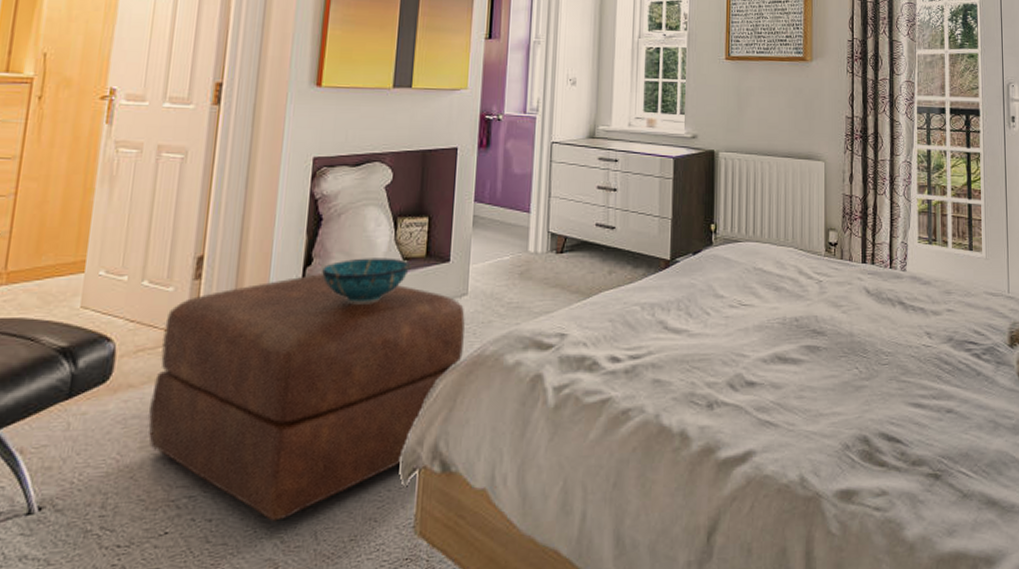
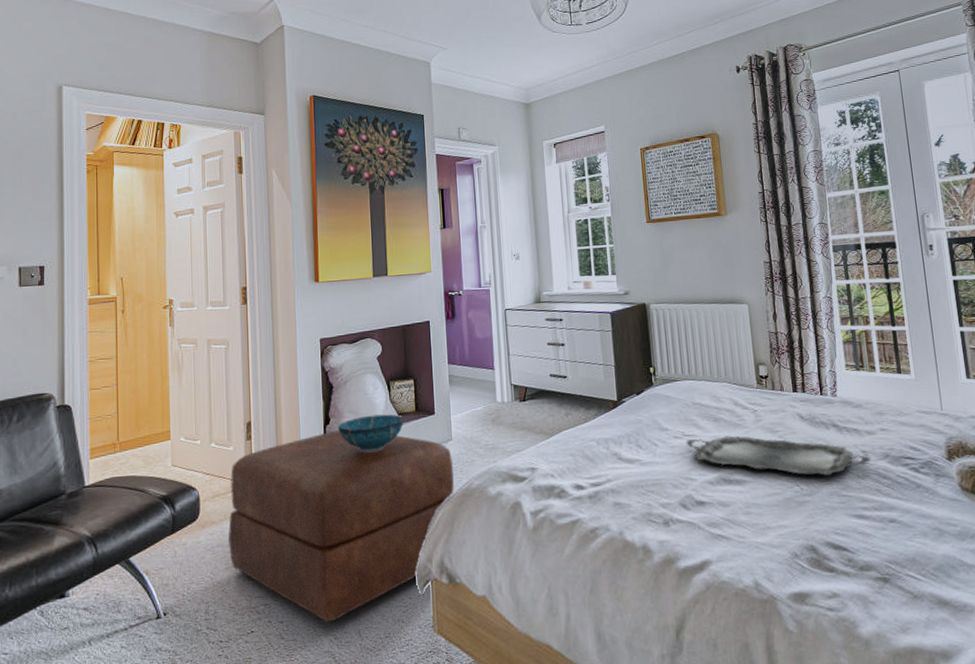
serving tray: none [742,308,934,360] -> present [686,435,871,477]

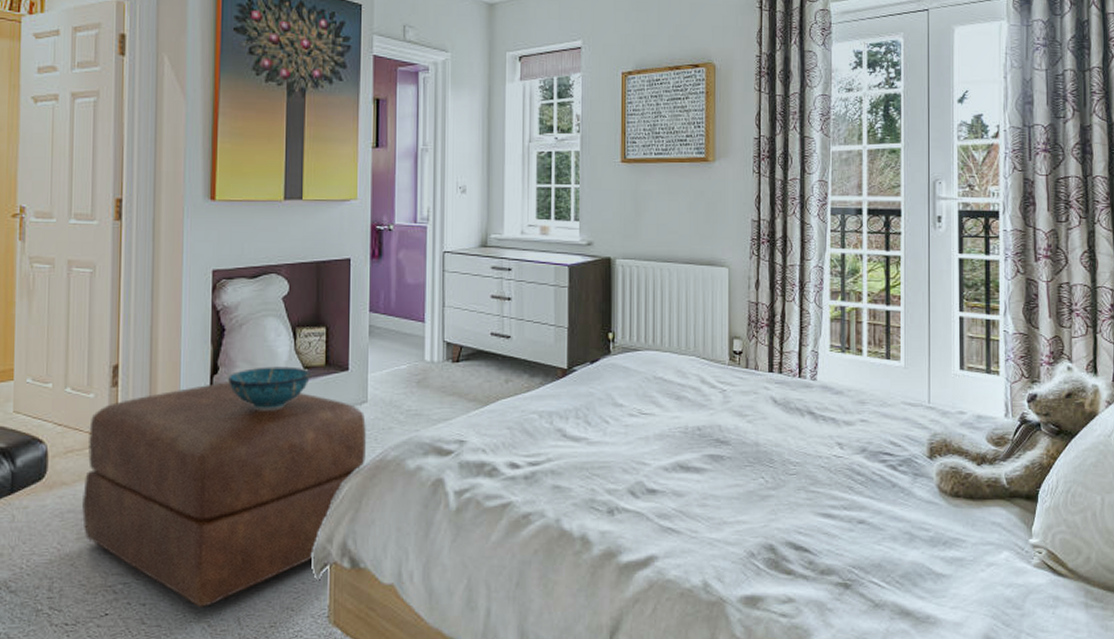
serving tray: present [686,435,871,477] -> none [642,417,846,470]

